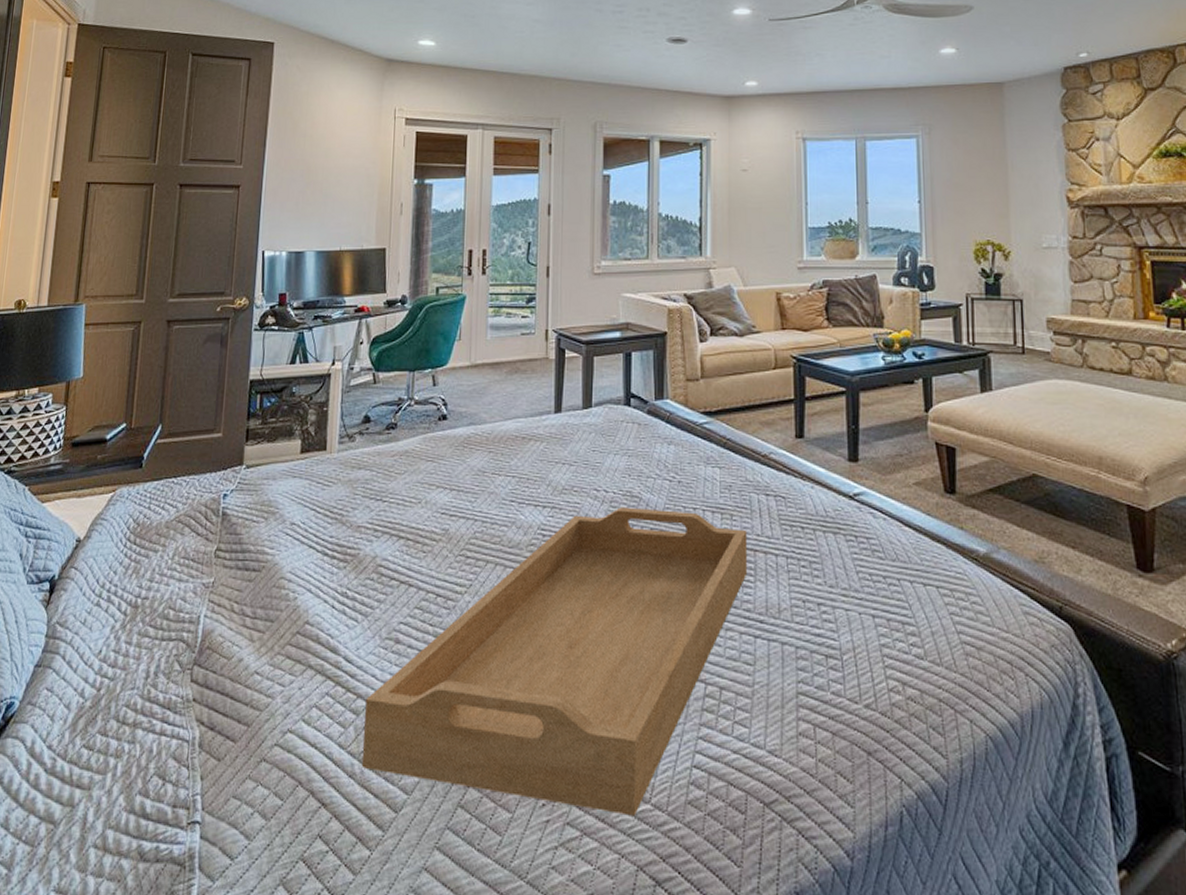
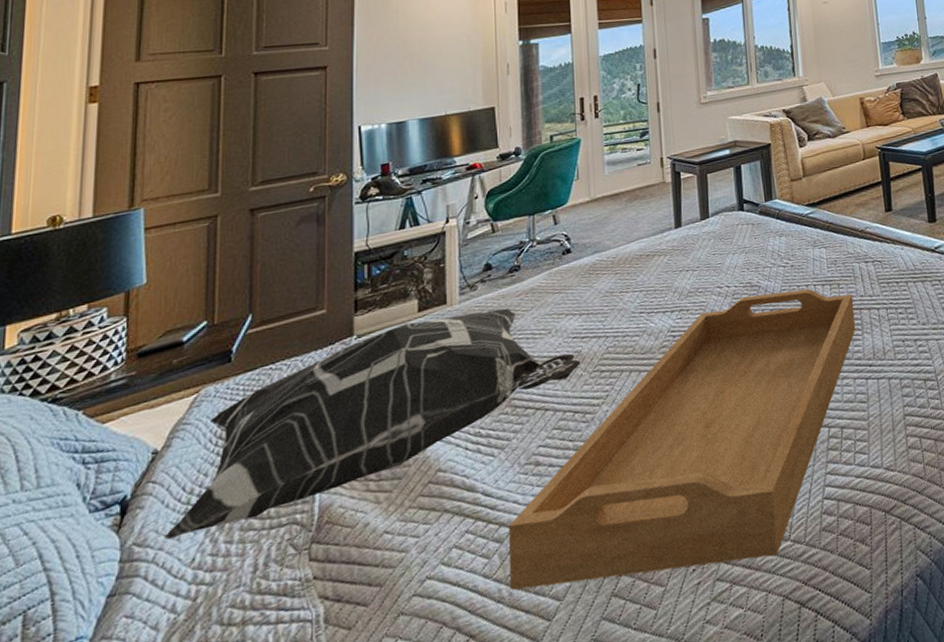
decorative pillow: none [80,463,447,626] -> present [165,308,581,540]

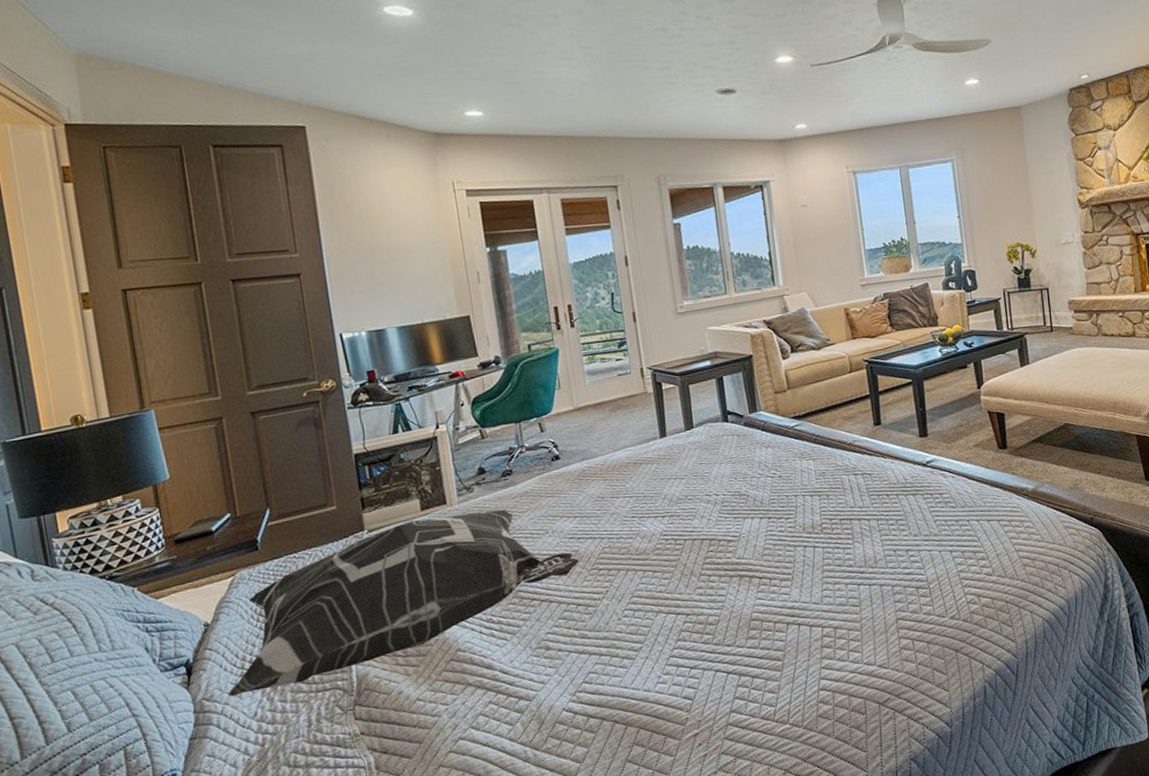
serving tray: present [509,288,856,591] -> none [527,498,847,752]

